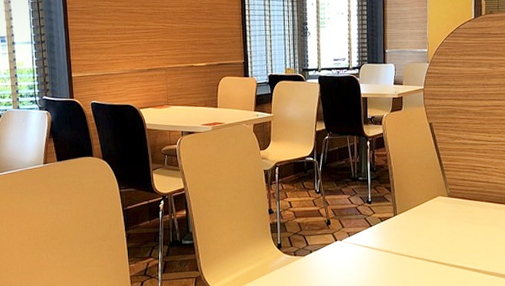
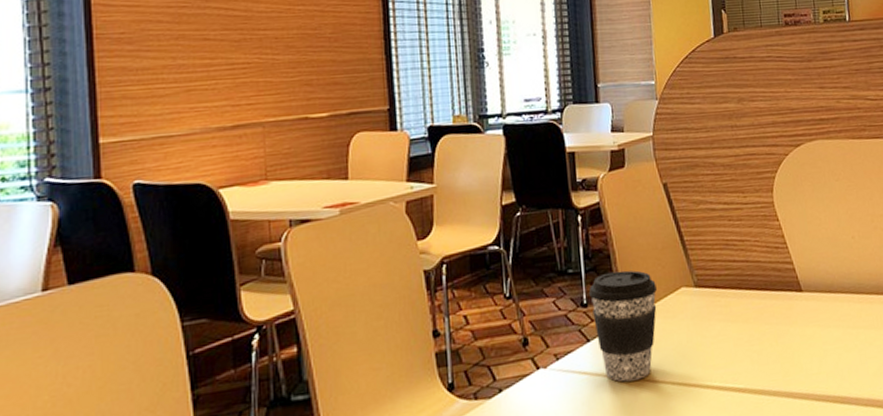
coffee cup: none [372,181,420,256] -> present [588,270,657,382]

